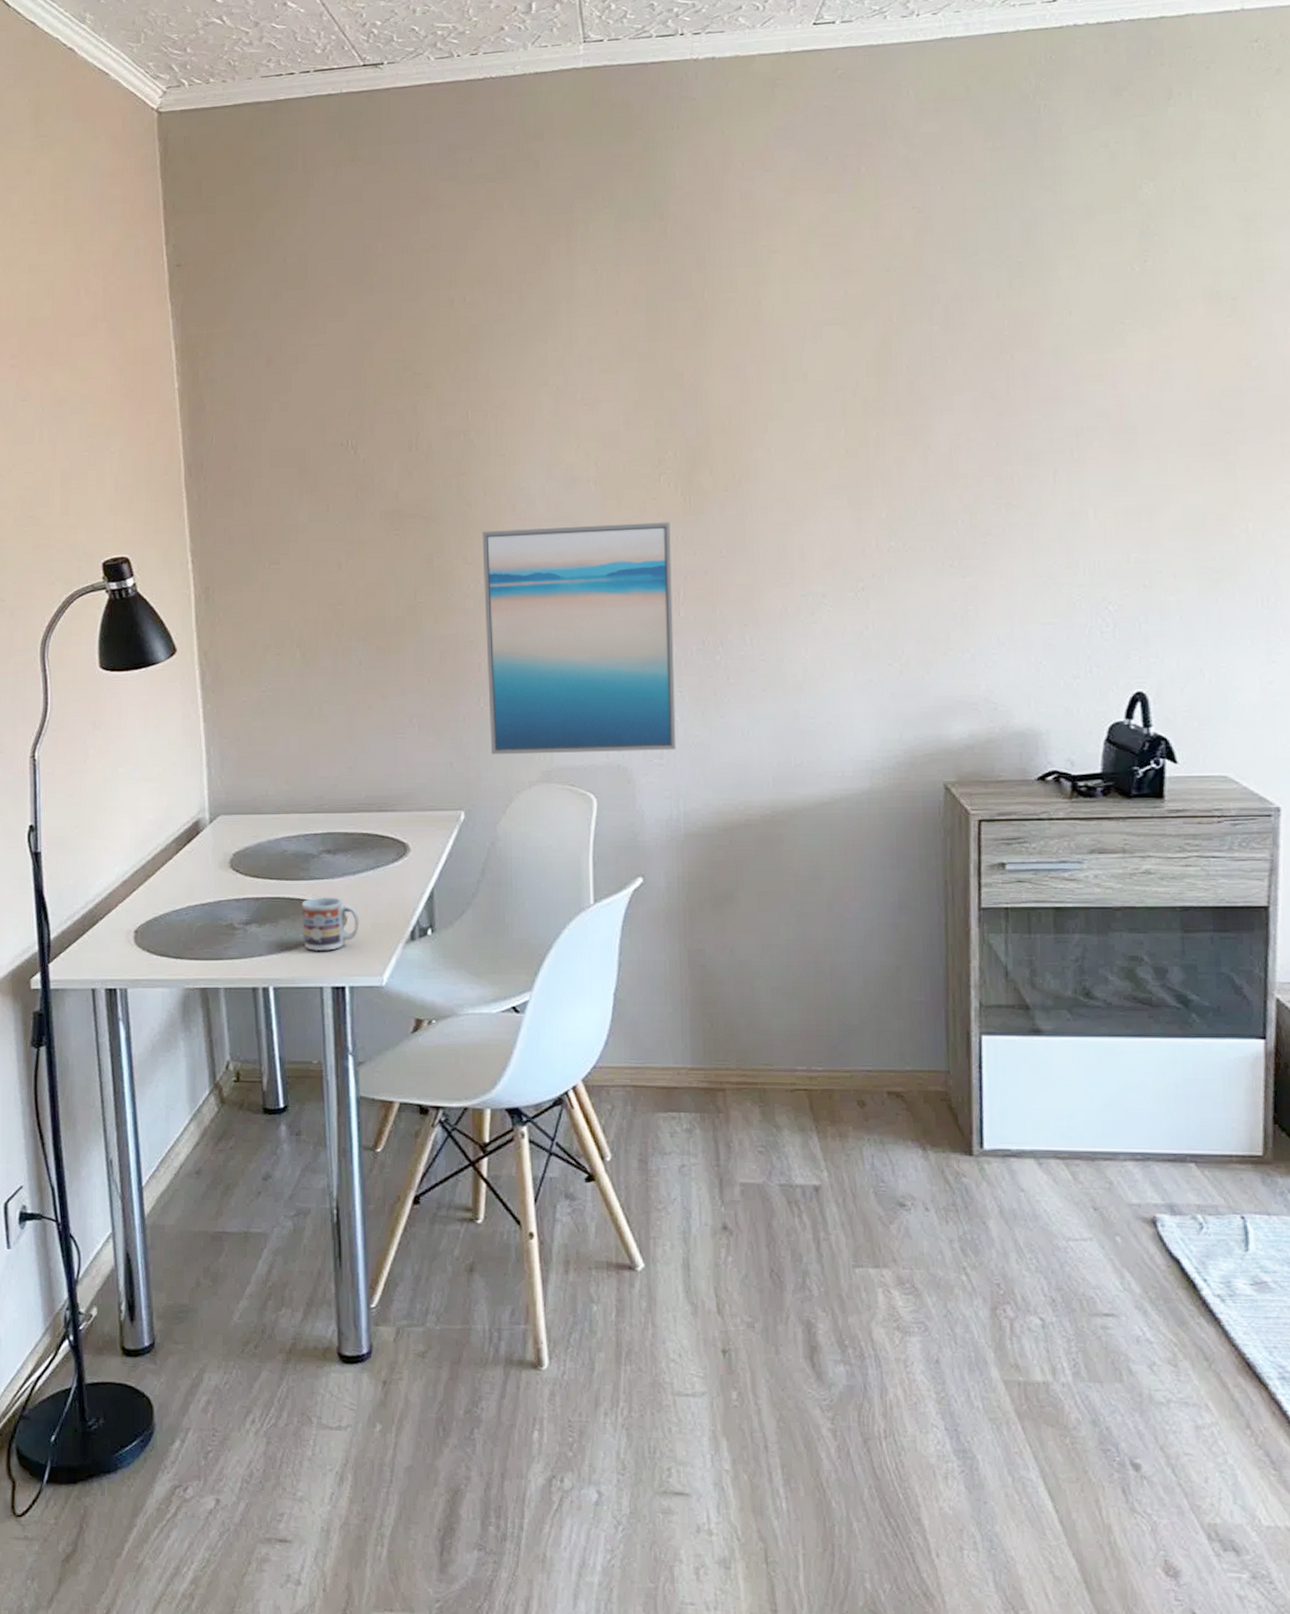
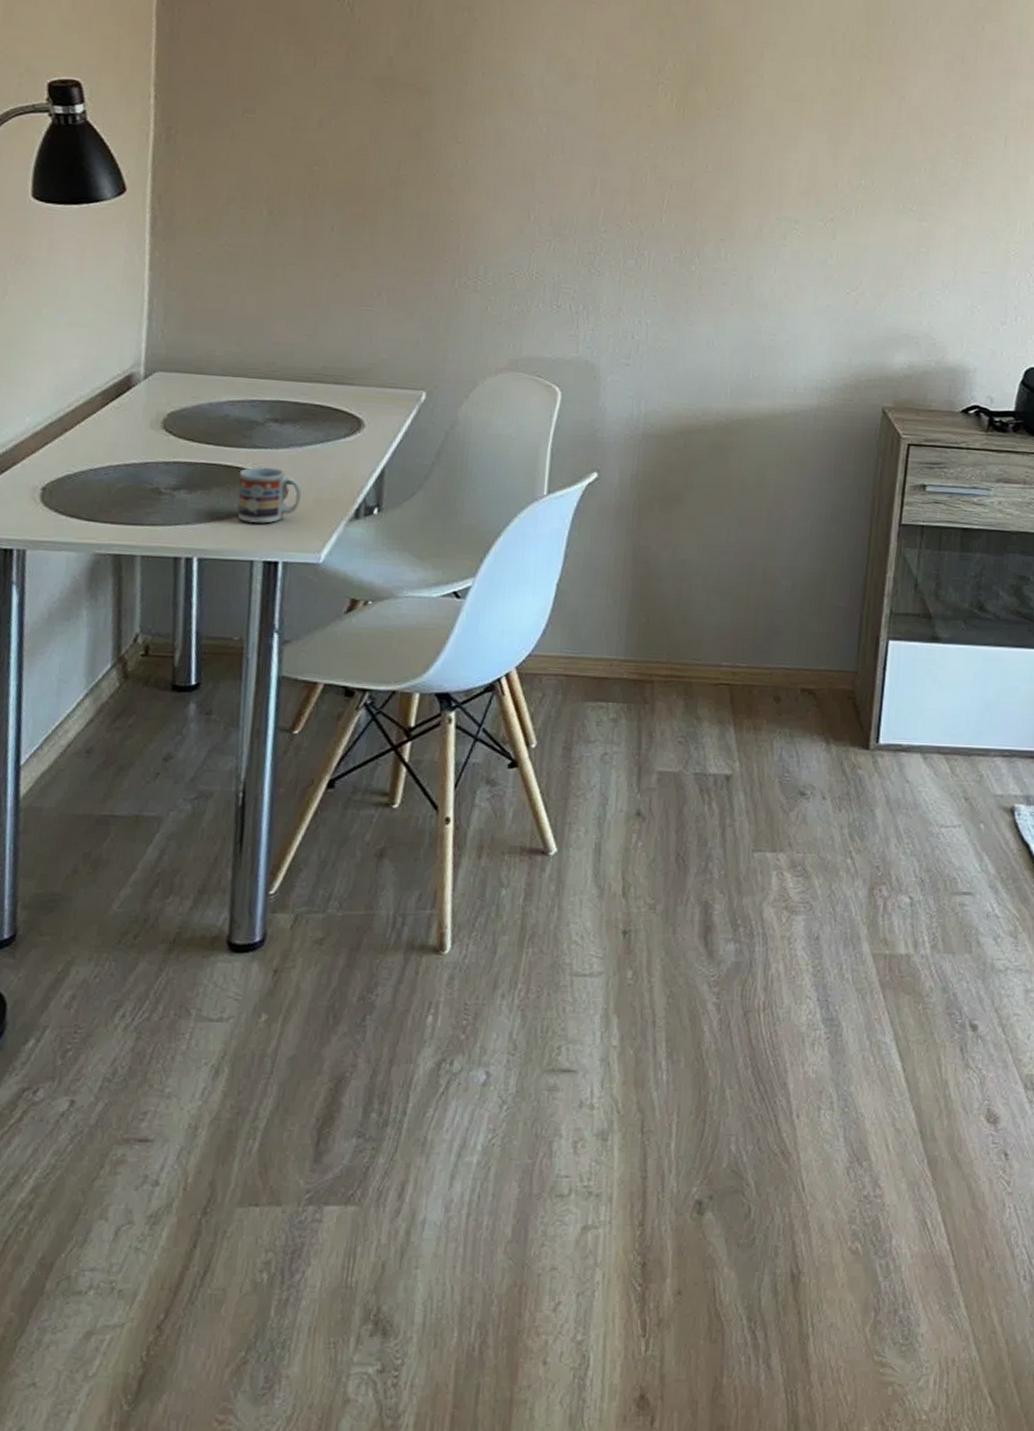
wall art: present [482,522,676,755] -> none [460,112,663,352]

